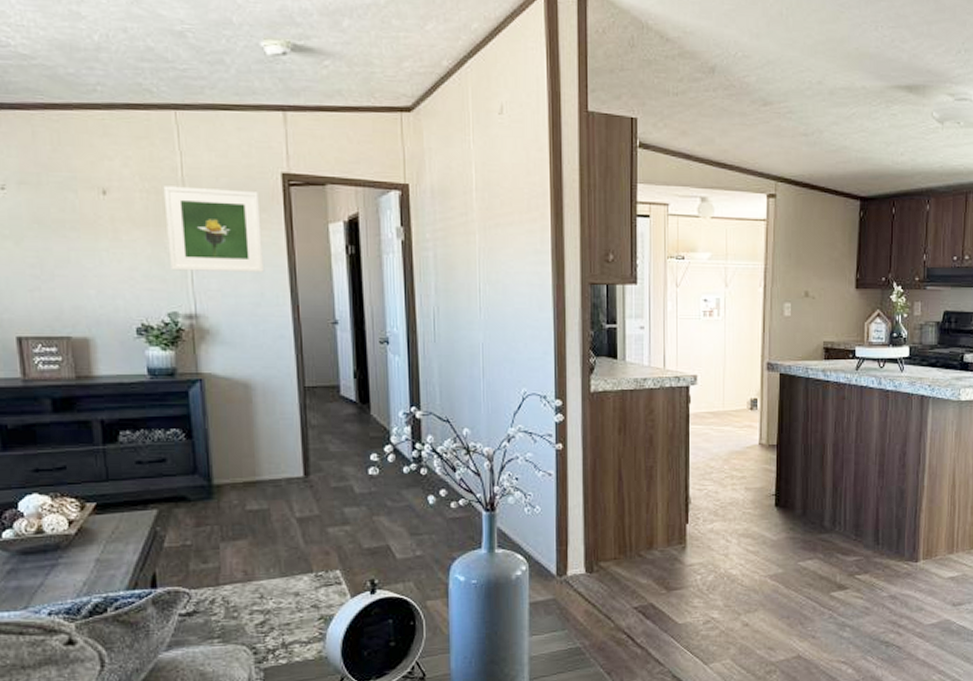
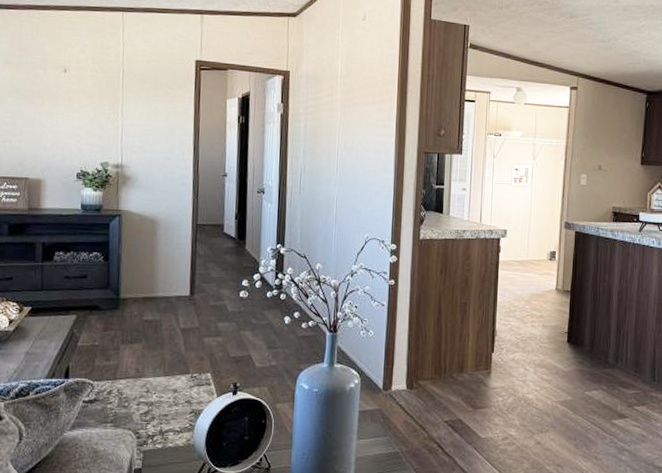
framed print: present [163,186,265,272] -> none [106,67,177,134]

